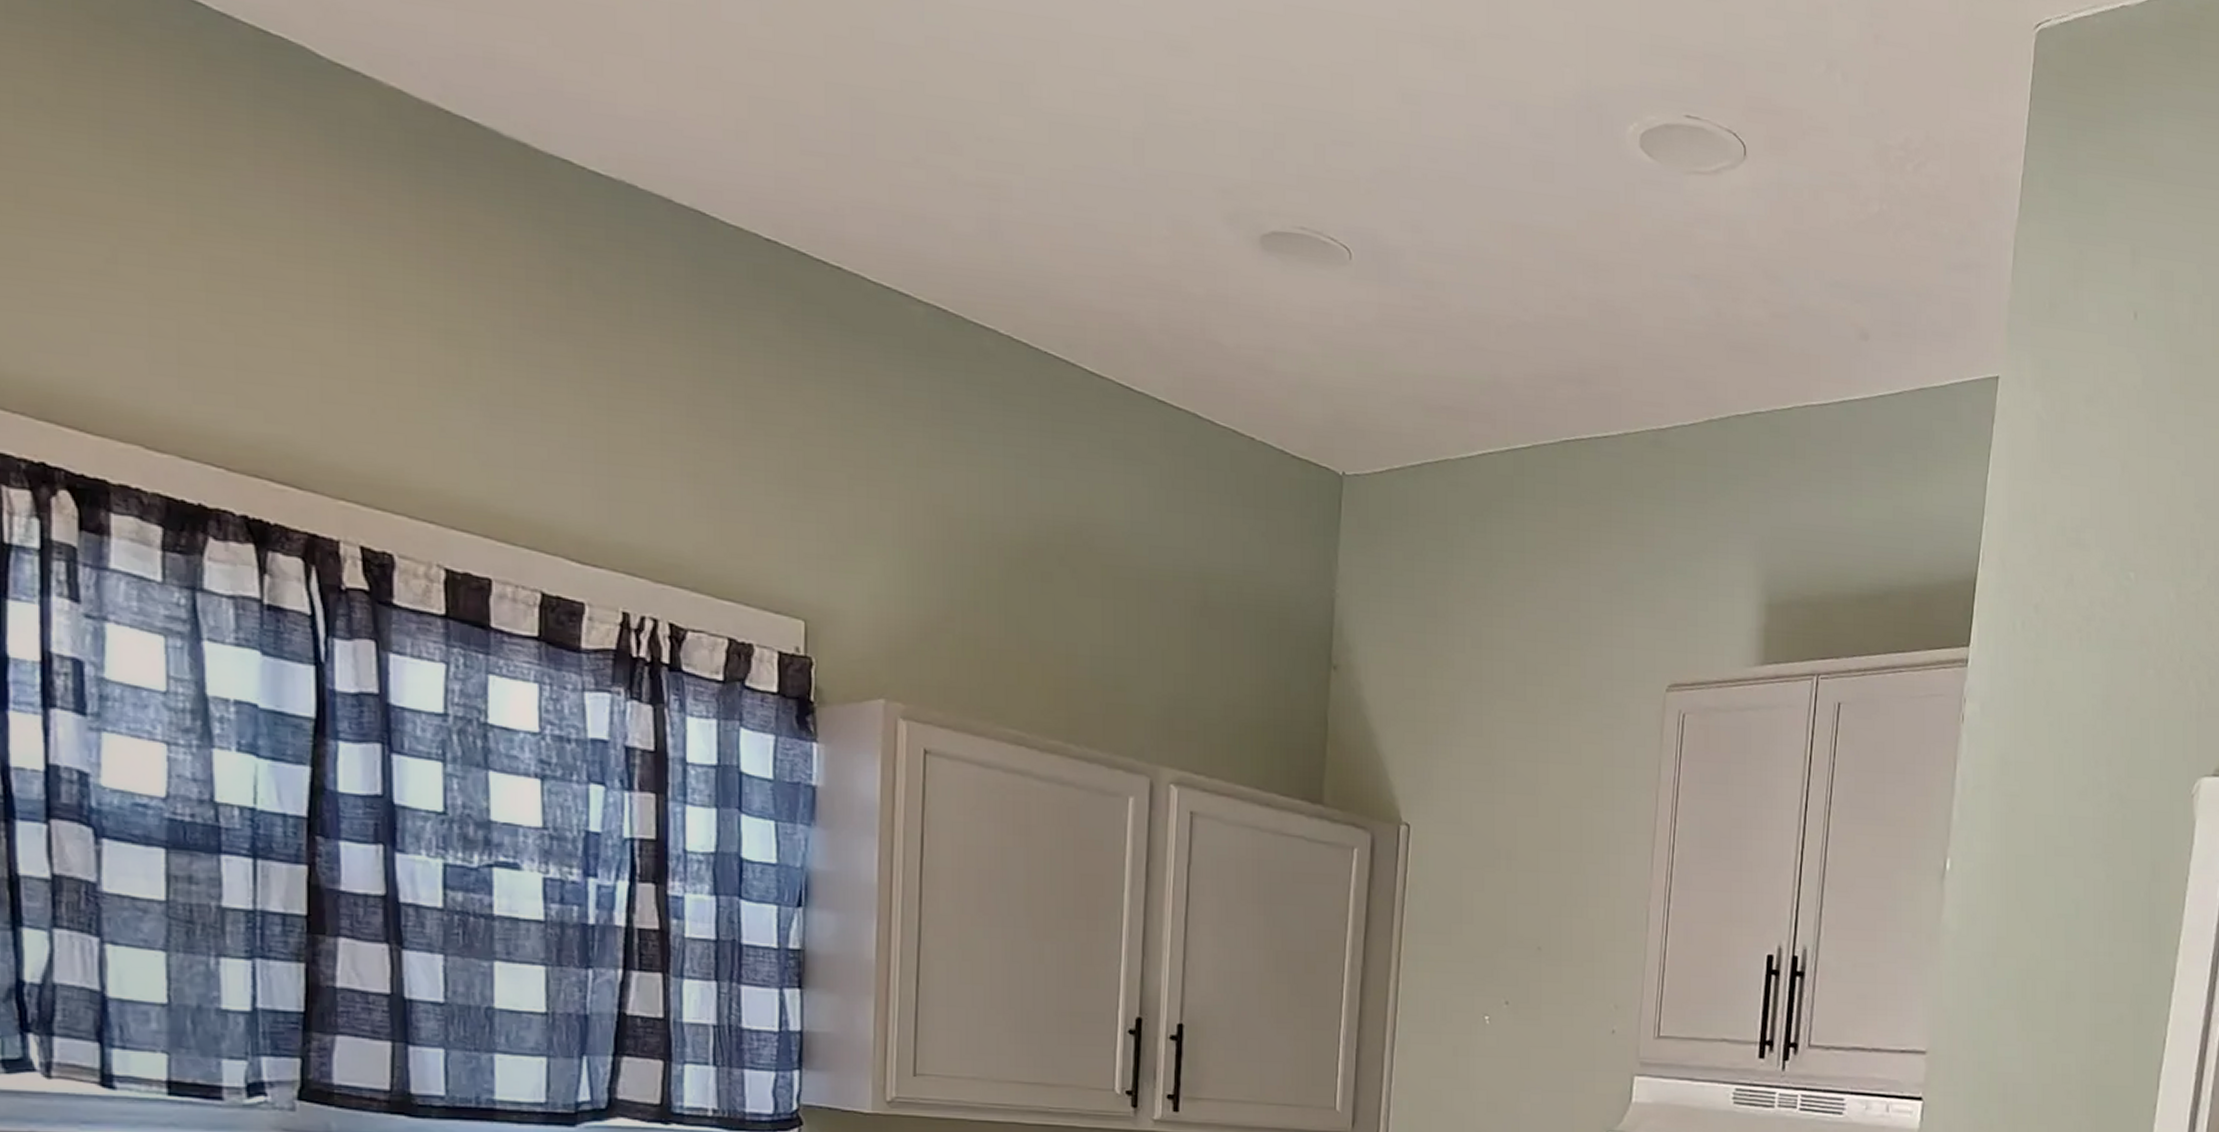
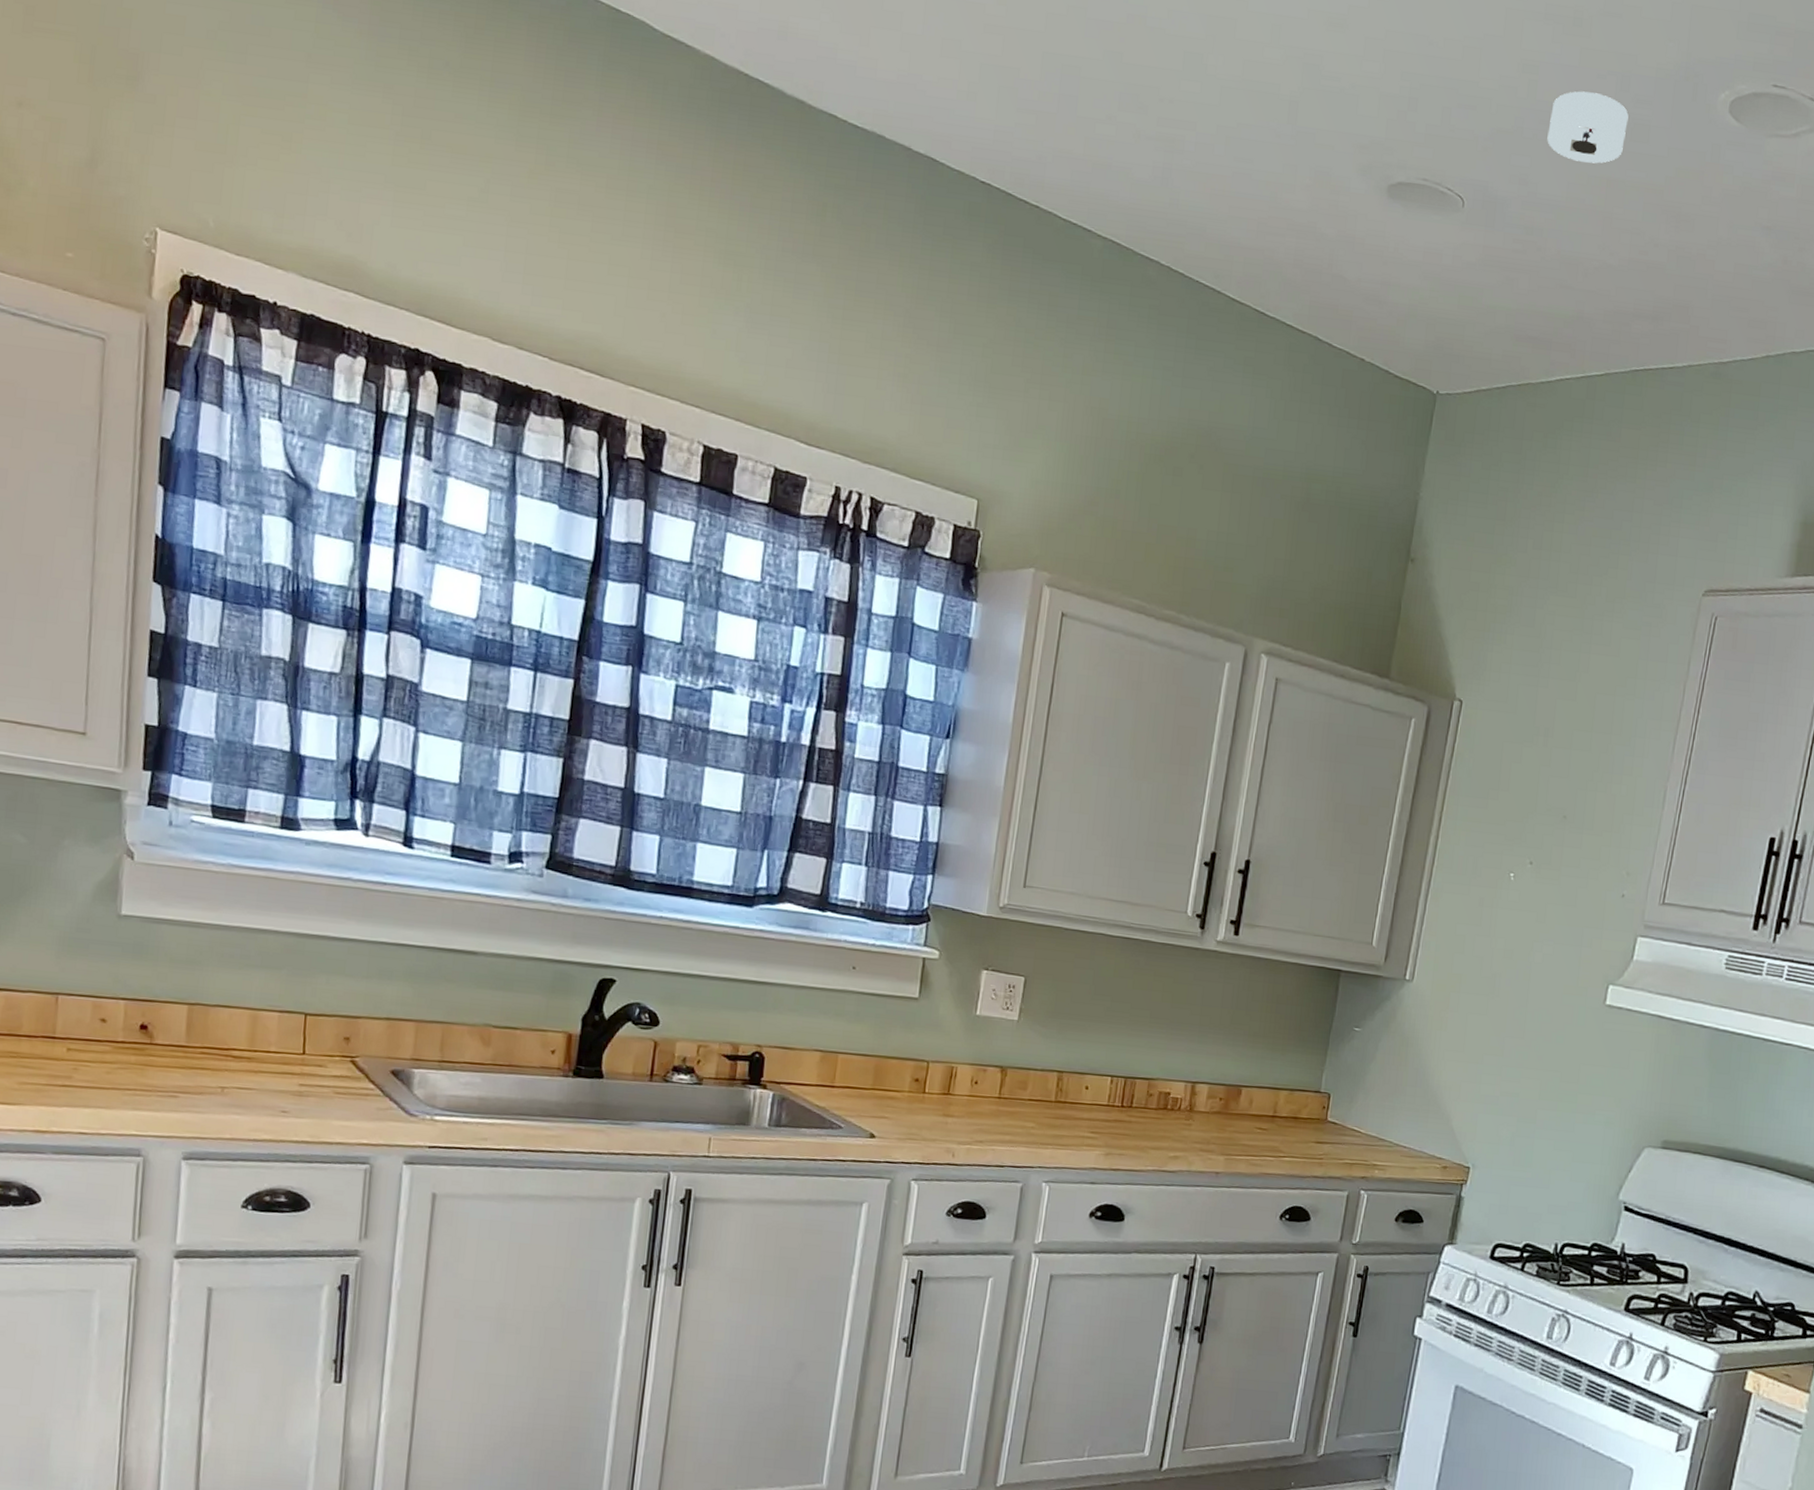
smoke detector: none [1439,124,1528,207] -> present [1547,91,1629,164]

